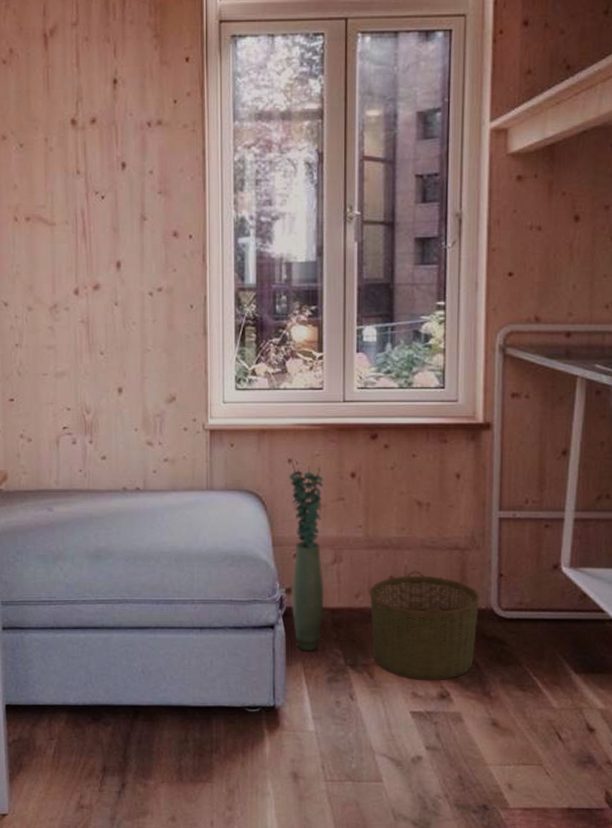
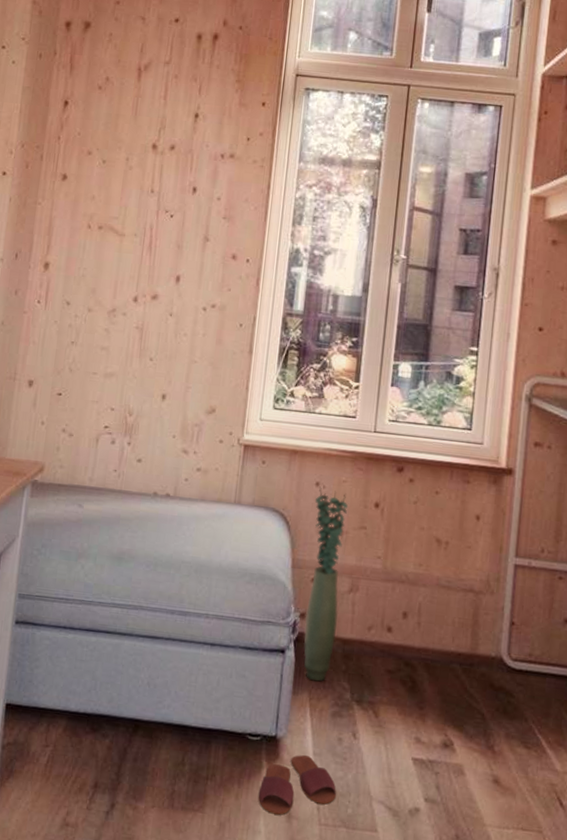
slippers: none [263,720,339,777] -> present [258,754,336,815]
basket: present [368,571,480,681] -> none [380,609,491,728]

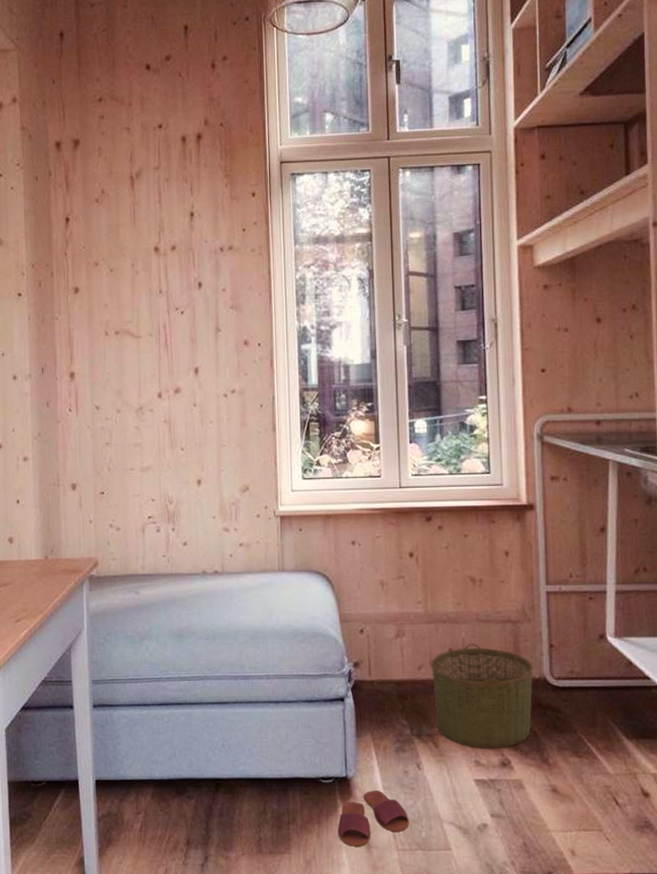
vase: present [303,486,349,682] -> none [353,545,390,723]
basket: none [380,609,491,728] -> present [430,643,534,749]

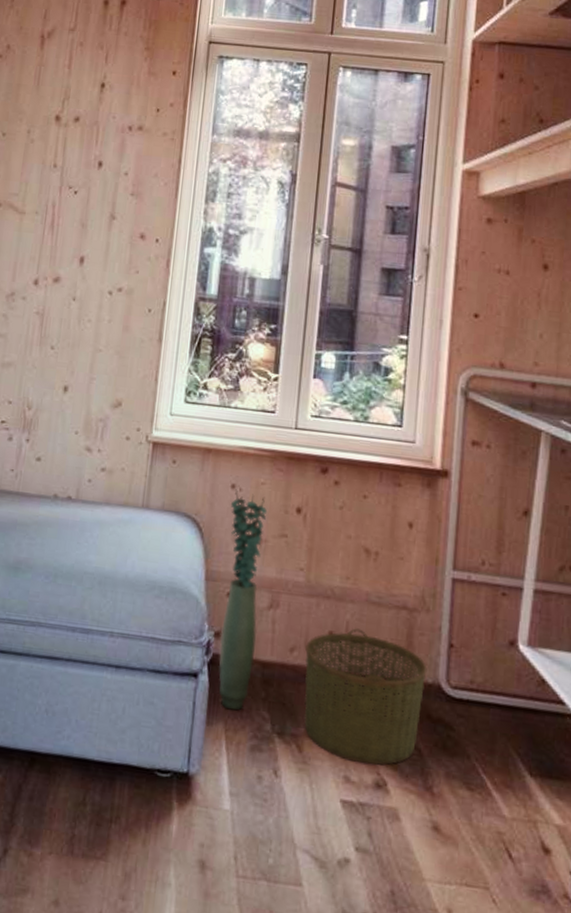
slippers: present [337,790,409,847] -> none [167,794,256,865]
vase: none [353,545,390,723] -> present [218,489,268,711]

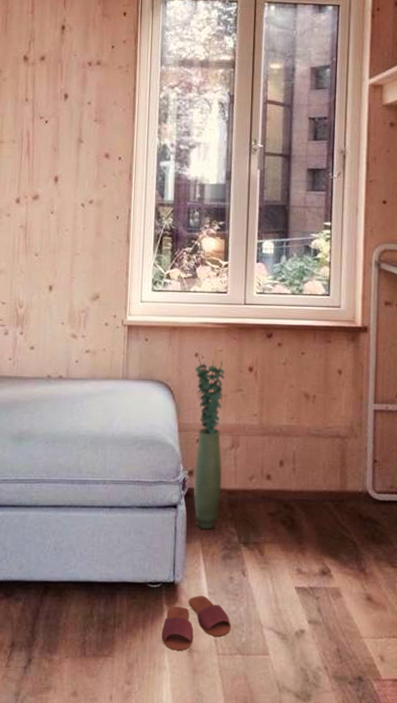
slippers: none [167,794,256,865] -> present [161,595,231,651]
basket: present [304,628,427,766] -> none [261,456,358,558]

